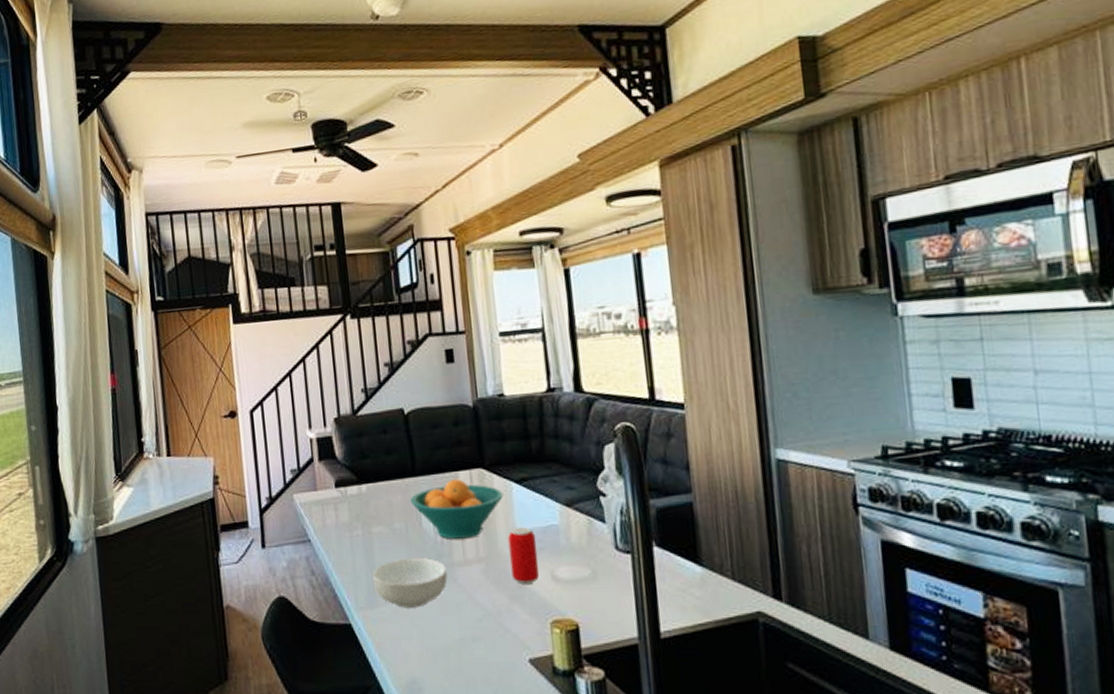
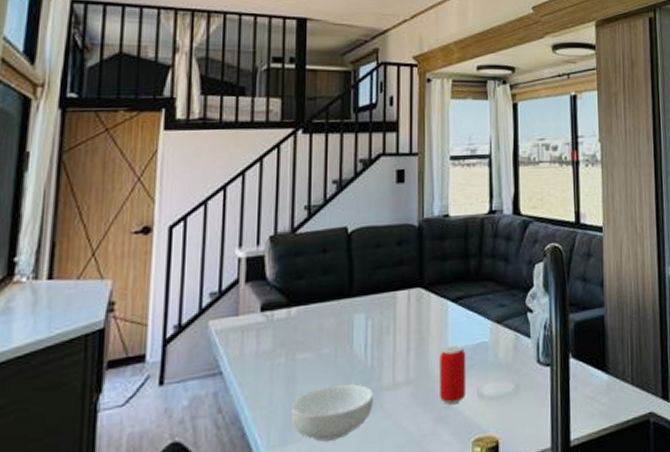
fruit bowl: present [410,479,504,539] -> none [343,299,439,363]

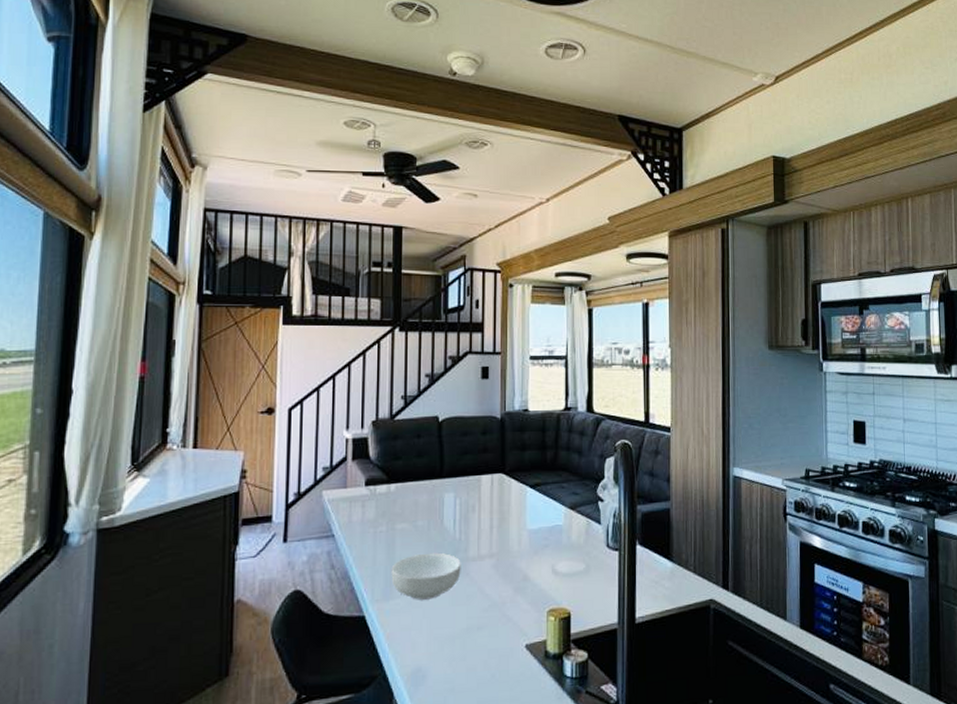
beverage can: present [440,345,467,404] -> none [519,527,543,577]

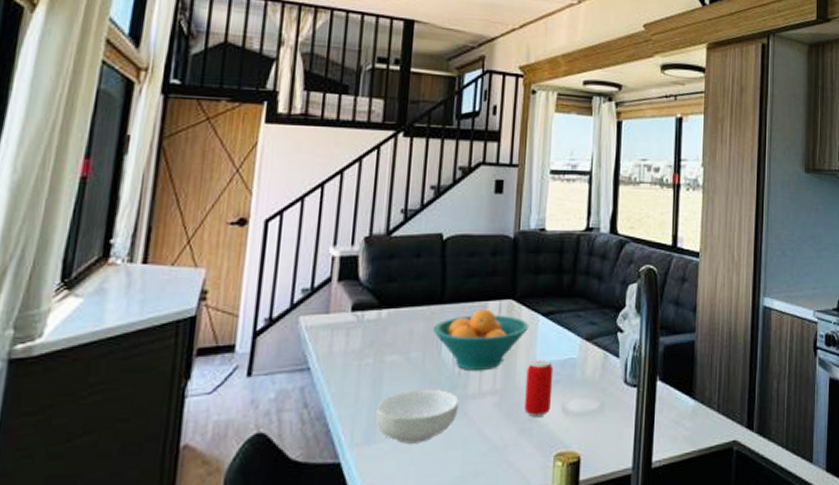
fruit bowl: none [434,482,519,536] -> present [432,309,529,370]
beverage can: none [519,527,543,577] -> present [524,360,554,417]

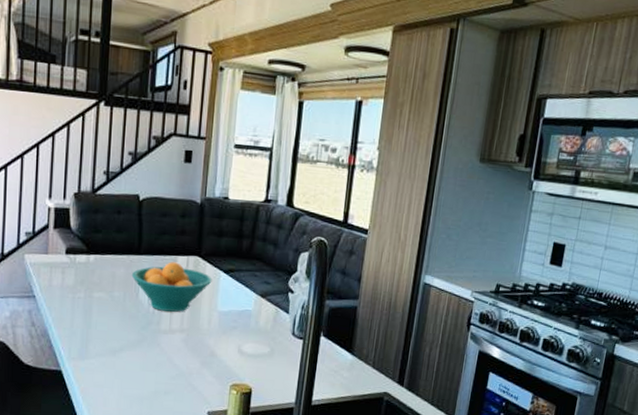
cereal bowl: present [375,389,459,444] -> none [87,321,153,363]
beverage can: present [524,360,554,417] -> none [207,308,232,354]

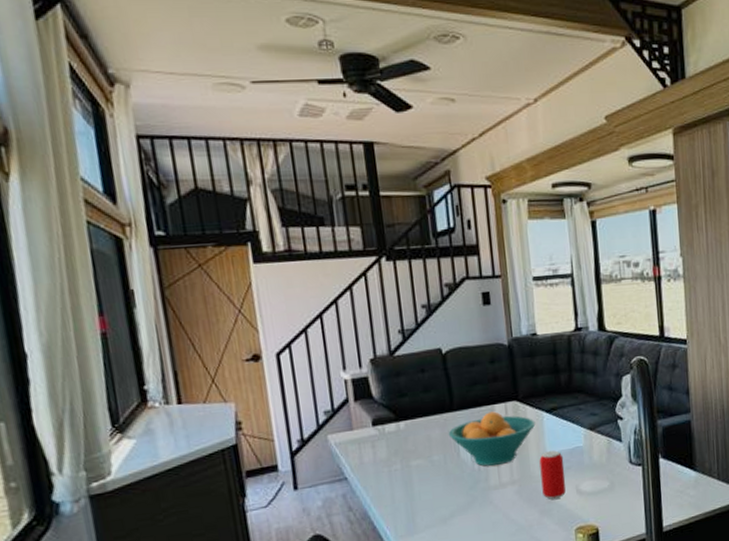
beverage can: none [207,308,232,354] -> present [539,450,566,500]

